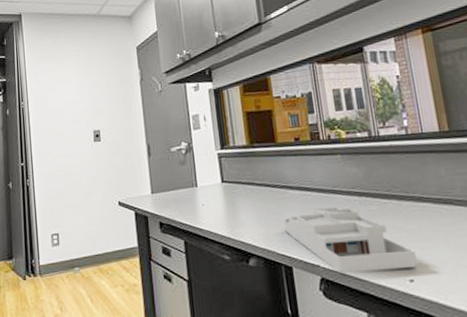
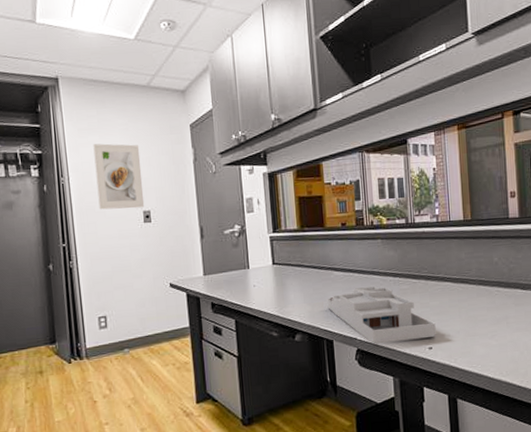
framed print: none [49,68,95,131] -> present [93,143,145,210]

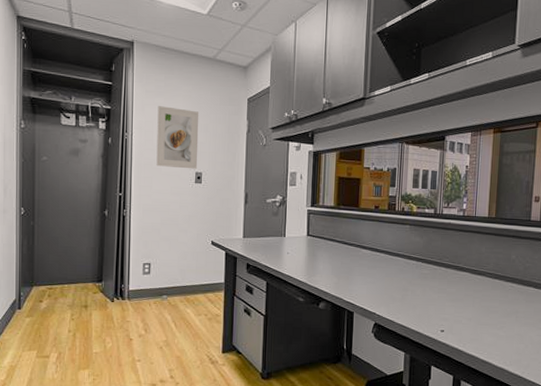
desk organizer: present [327,286,436,344] -> none [352,267,450,322]

